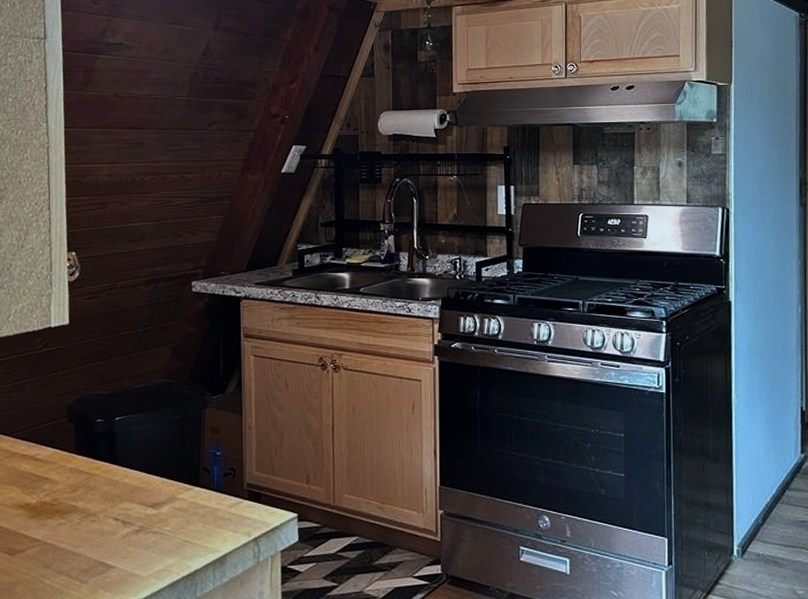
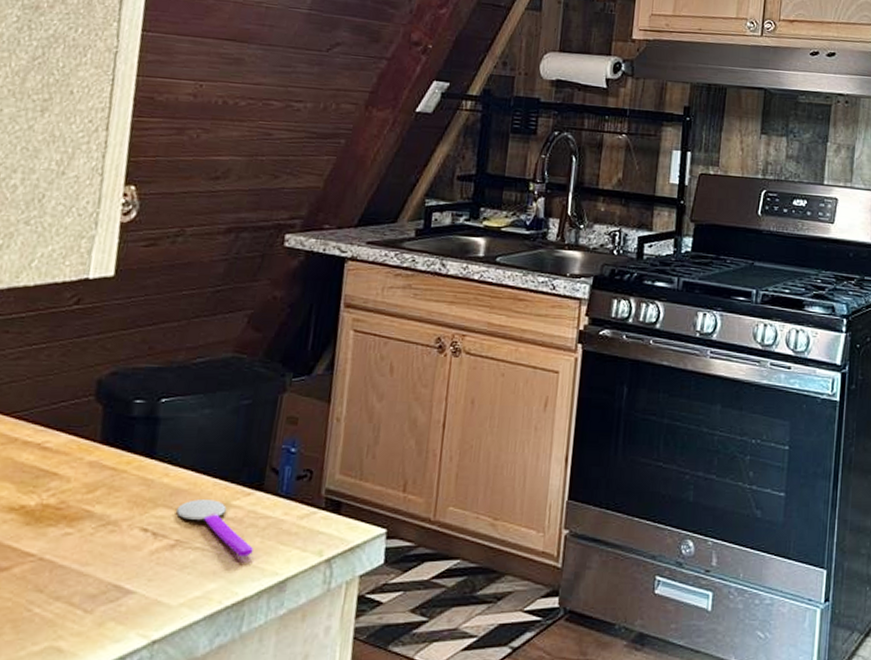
spoon: none [138,495,198,538] -> present [176,499,253,557]

